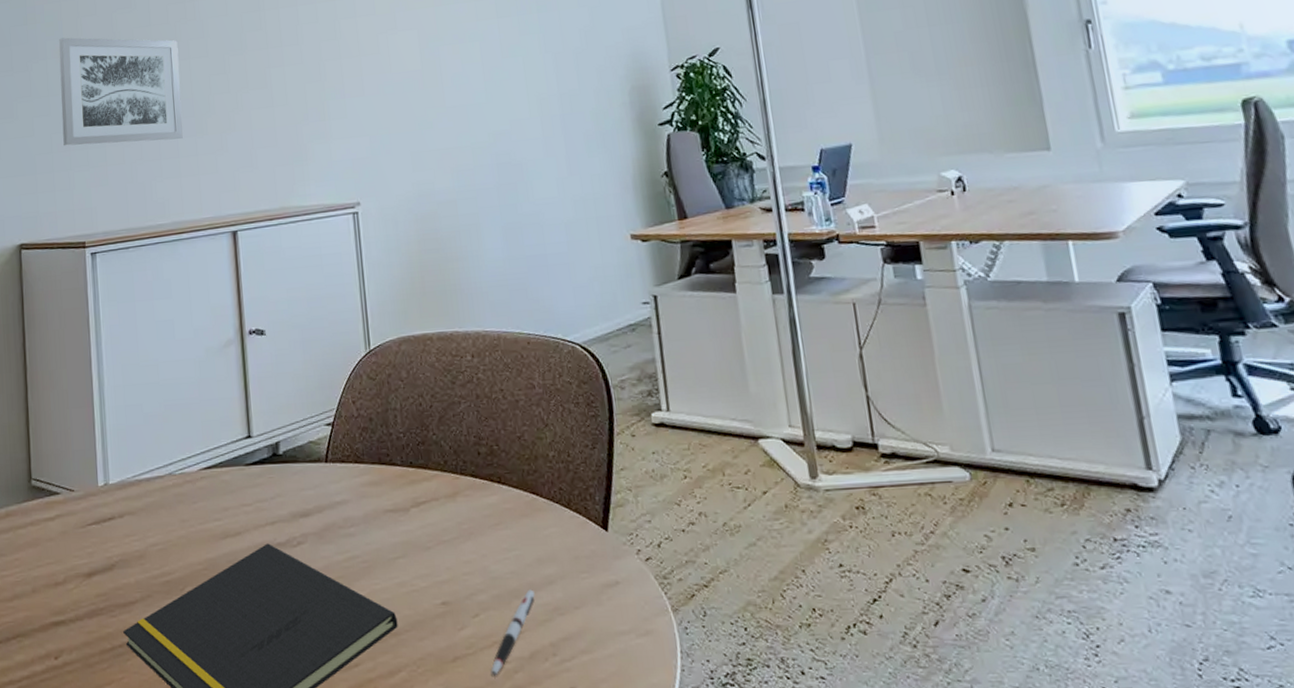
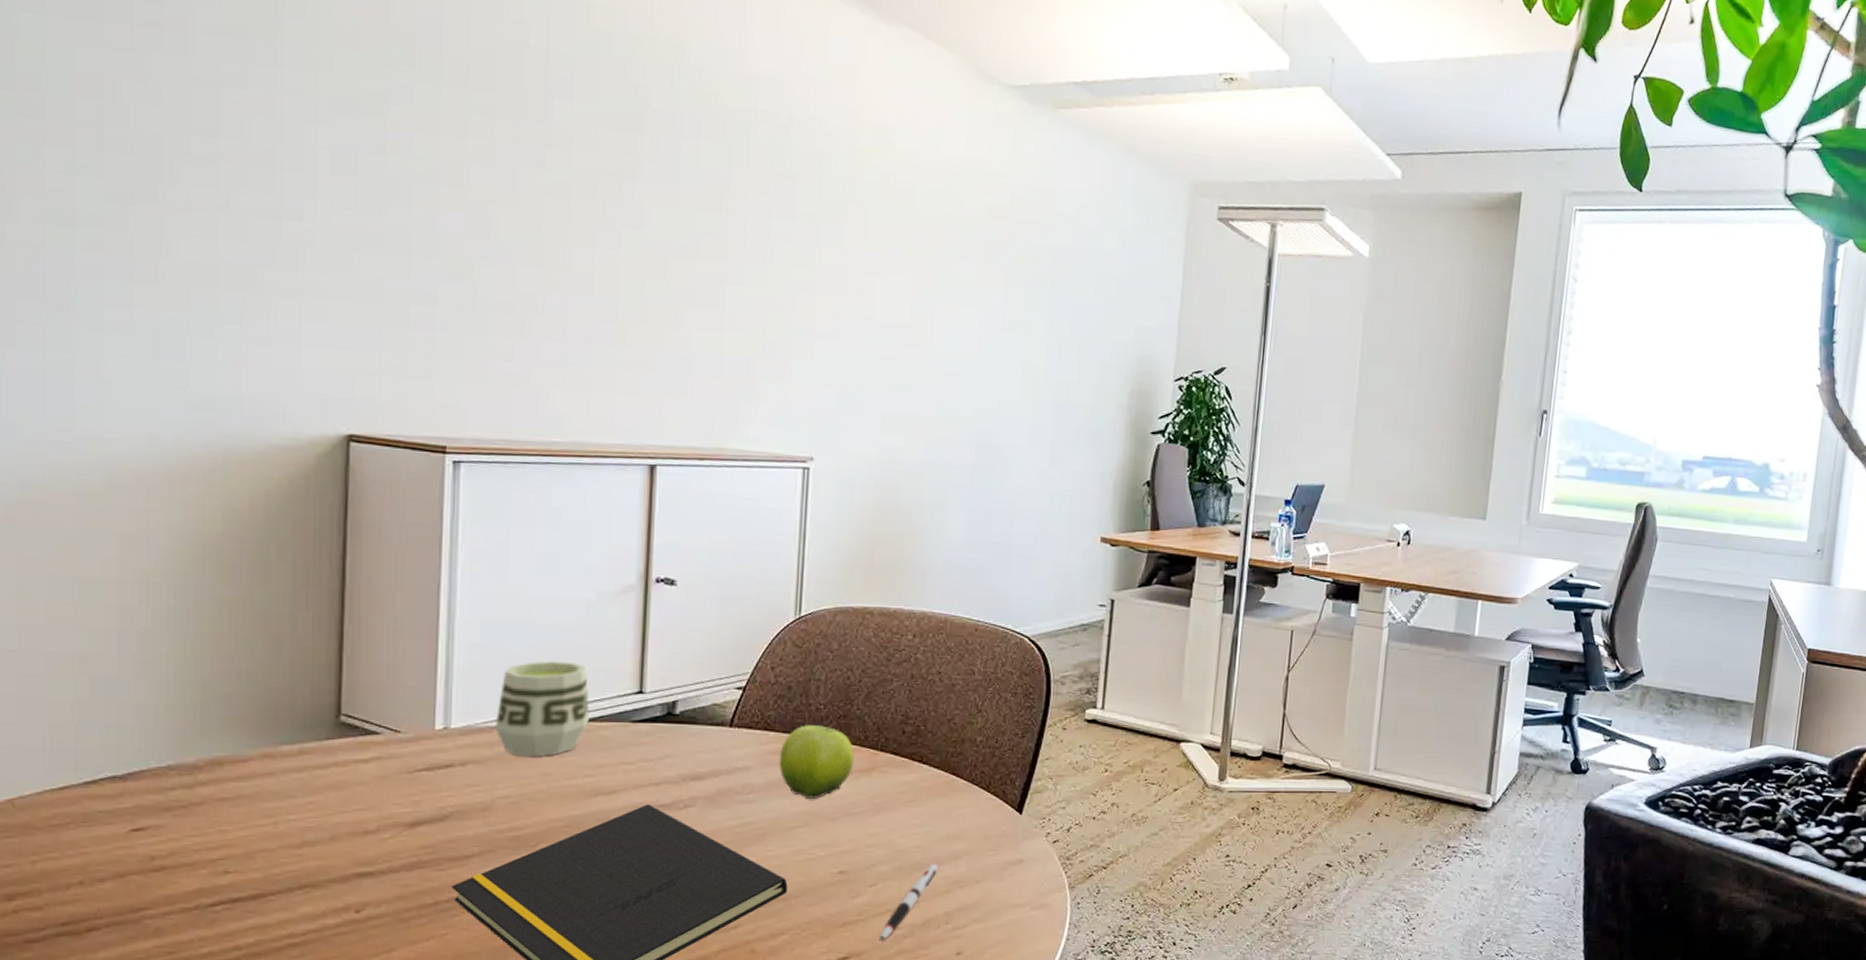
wall art: present [59,37,183,146] -> none [426,183,605,346]
cup: none [141,414,212,506] -> present [494,661,589,757]
fruit: none [371,449,439,528] -> present [779,722,855,799]

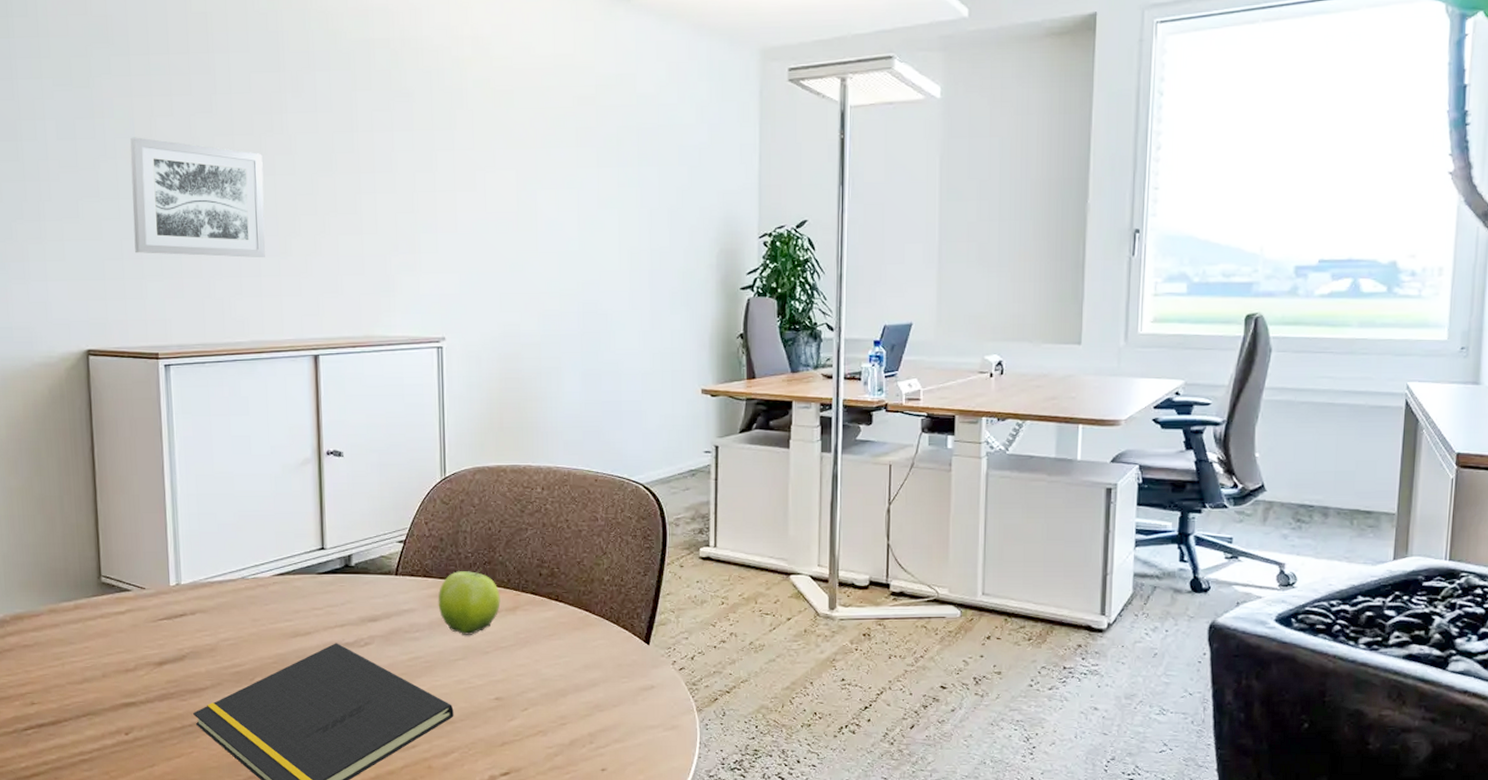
wall art: none [426,183,605,346] -> present [130,137,266,258]
cup: present [494,661,589,757] -> none [213,525,284,606]
pen: present [879,863,938,942] -> none [534,690,579,759]

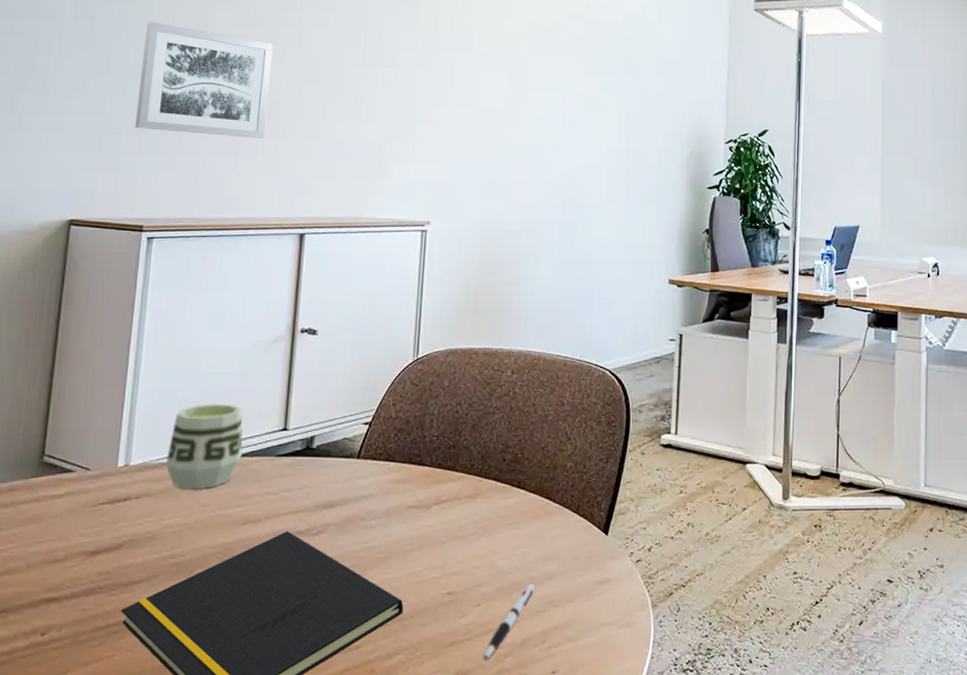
cup: none [213,525,284,606] -> present [165,404,243,490]
fruit: present [438,567,501,635] -> none [398,452,462,523]
pen: none [534,690,579,759] -> present [483,583,534,661]

